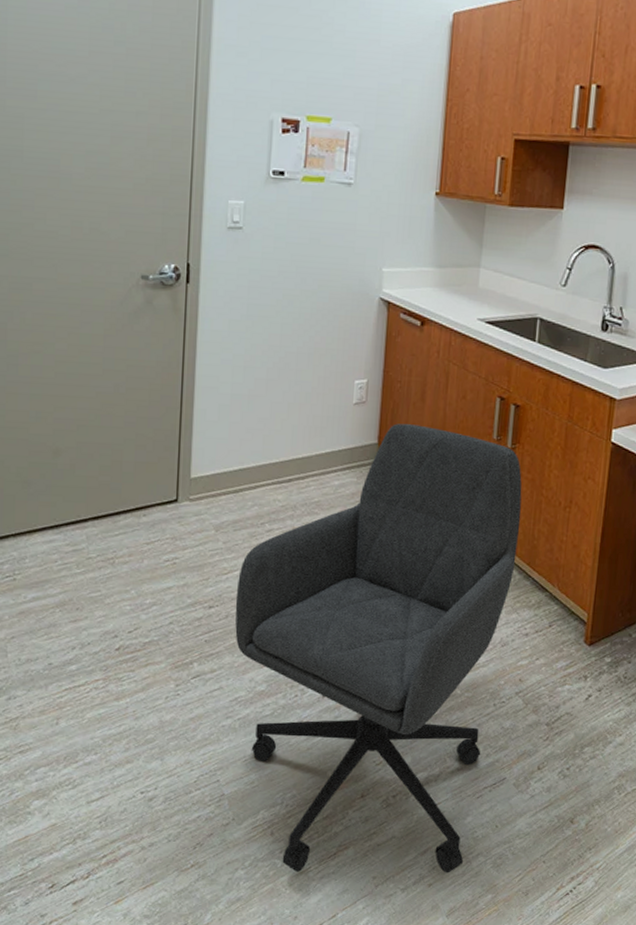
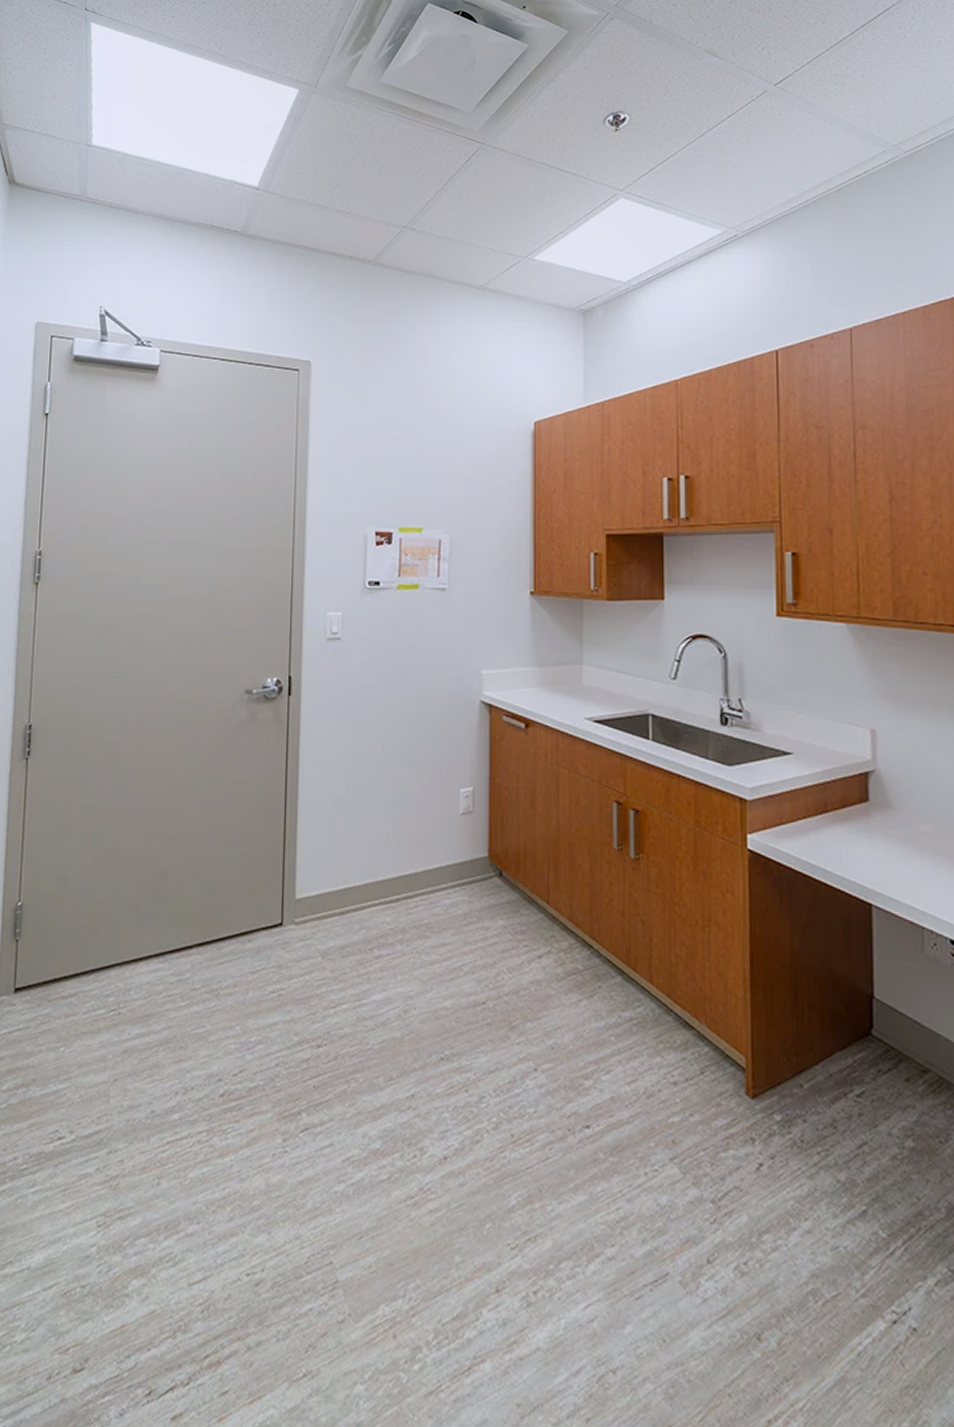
office chair: present [235,423,522,873] -> none [344,834,654,1405]

